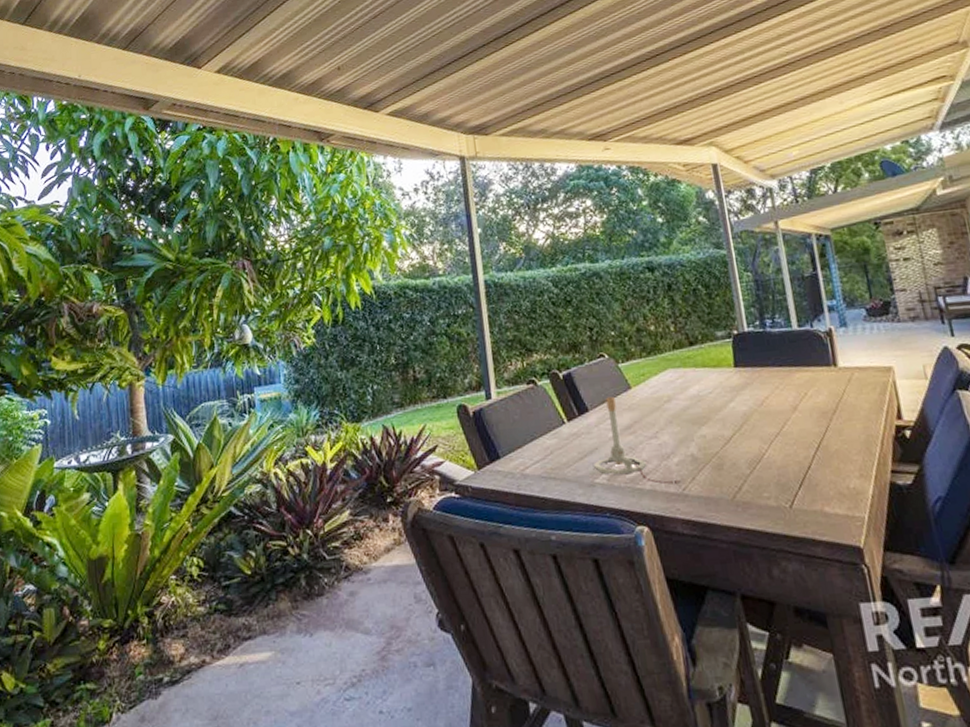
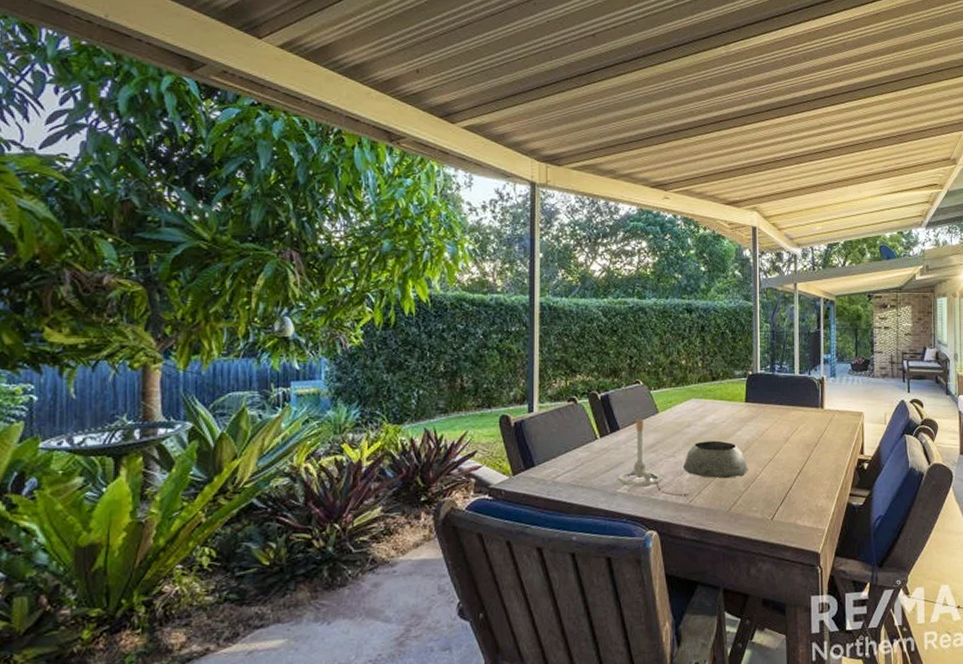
plant pot: none [669,415,751,461] -> present [683,440,748,479]

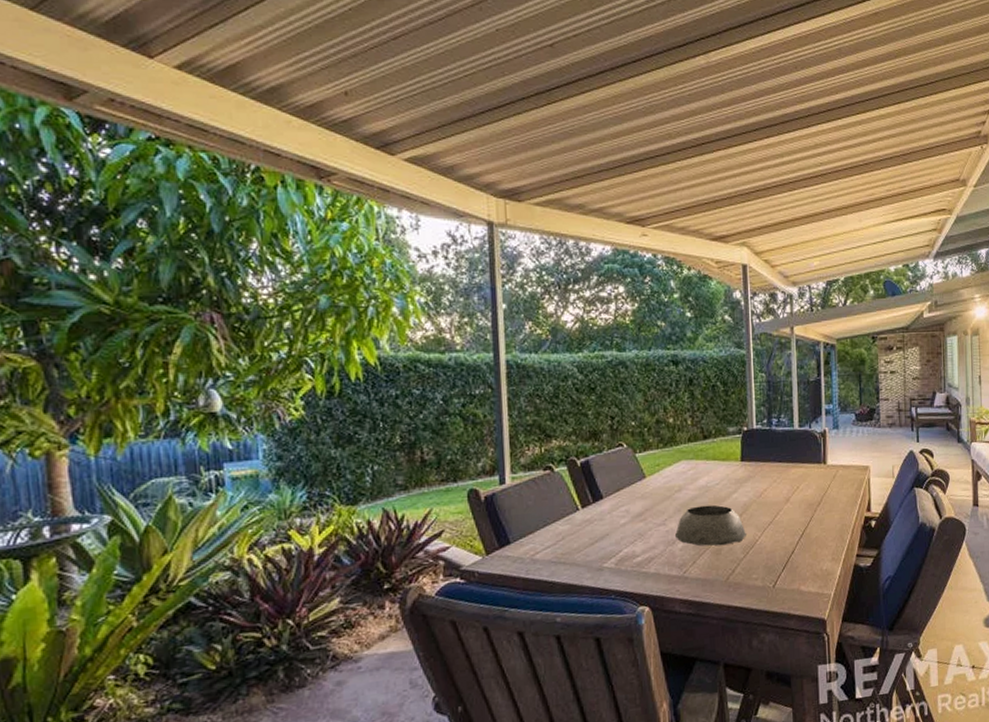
lamp base: present [618,418,689,497] -> none [604,485,683,568]

